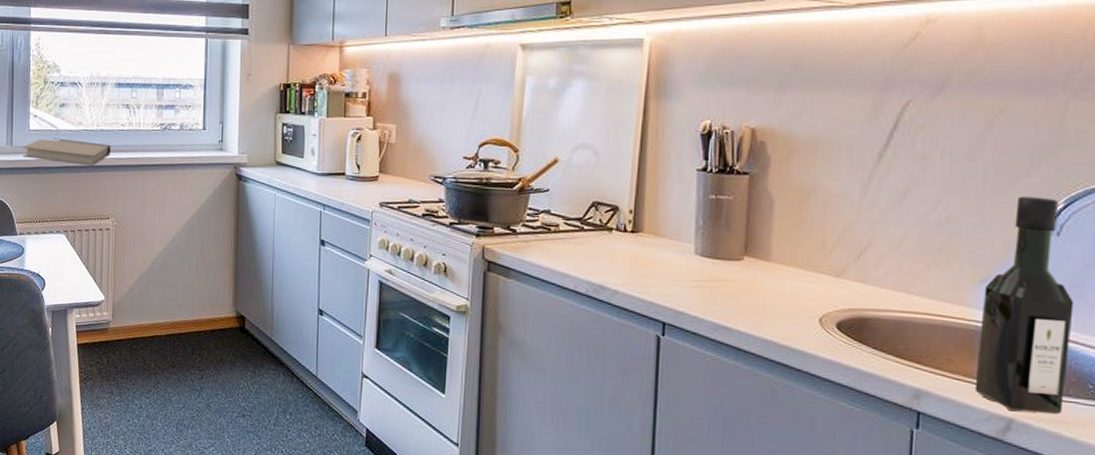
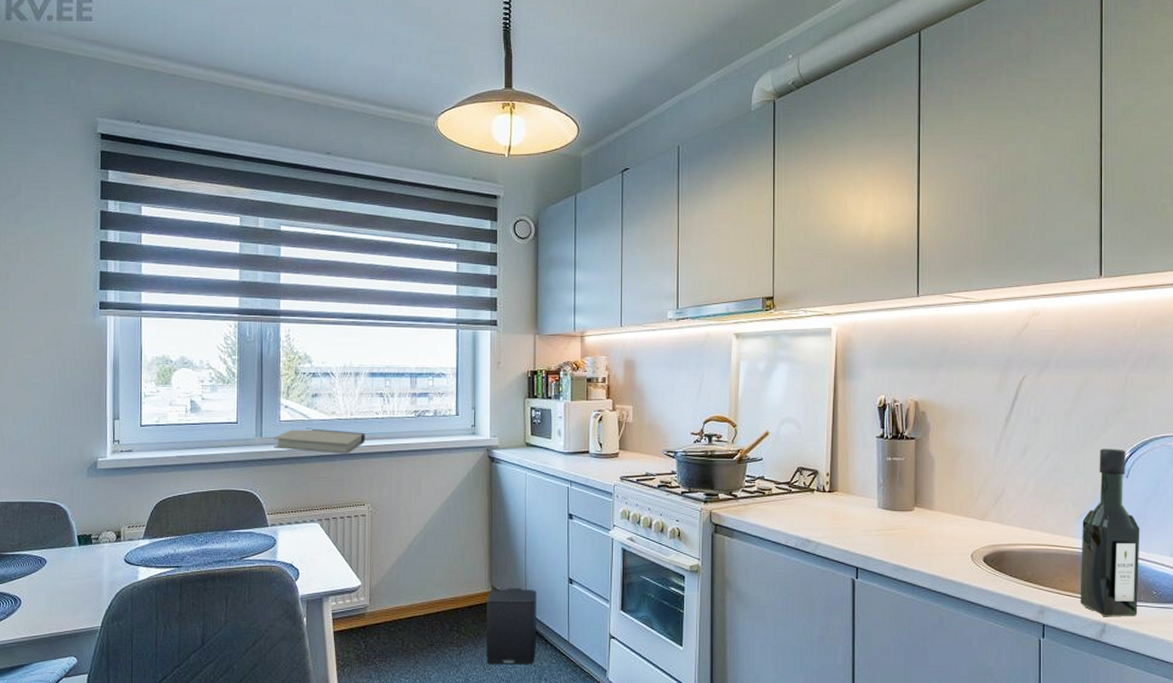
pedal bin: none [229,314,283,397] -> present [486,587,537,665]

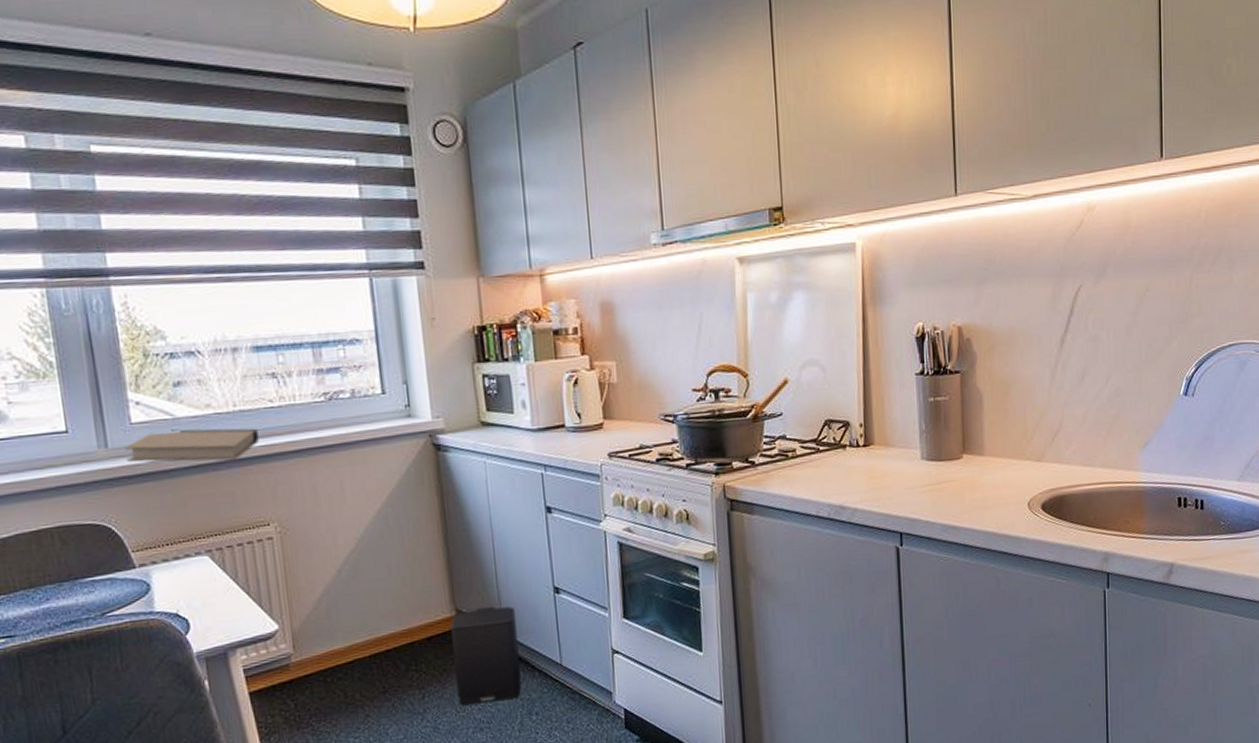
bottle: present [1080,448,1140,617] -> none [1145,363,1207,557]

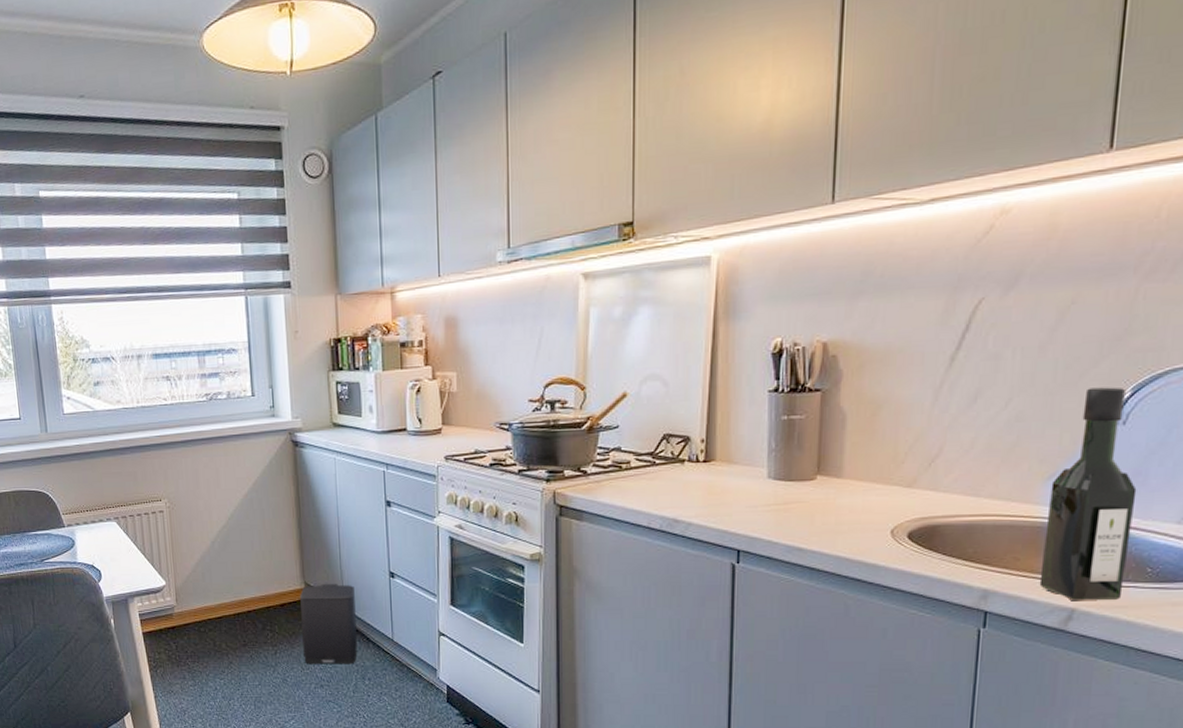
book: present [125,428,259,463] -> none [59,420,155,447]
bottle: none [1145,363,1207,557] -> present [1039,387,1137,602]

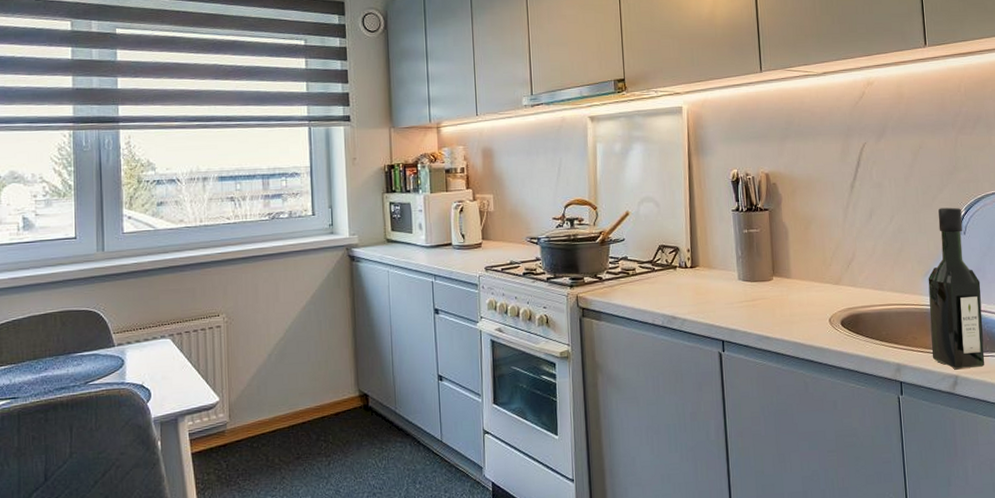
pedal bin: present [300,583,357,665] -> none [354,389,409,473]

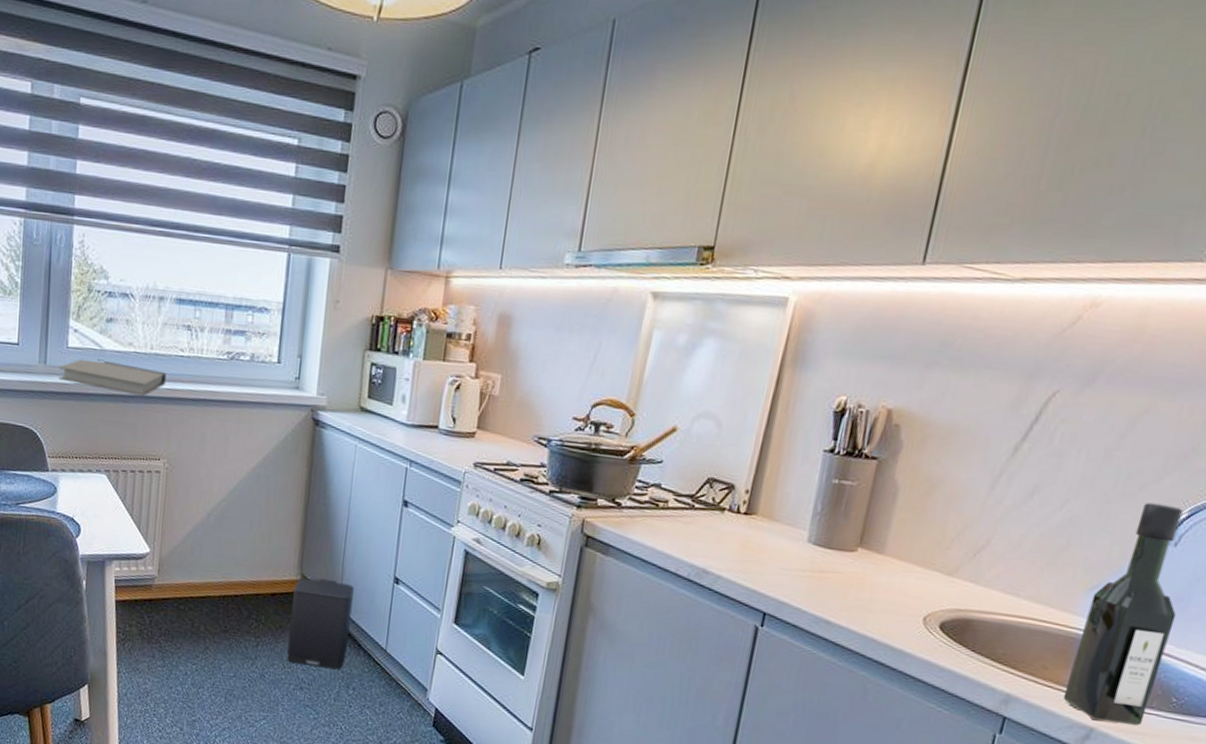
book: none [117,238,217,264] -> present [58,357,166,397]
pedal bin: none [354,389,409,473] -> present [287,578,354,670]

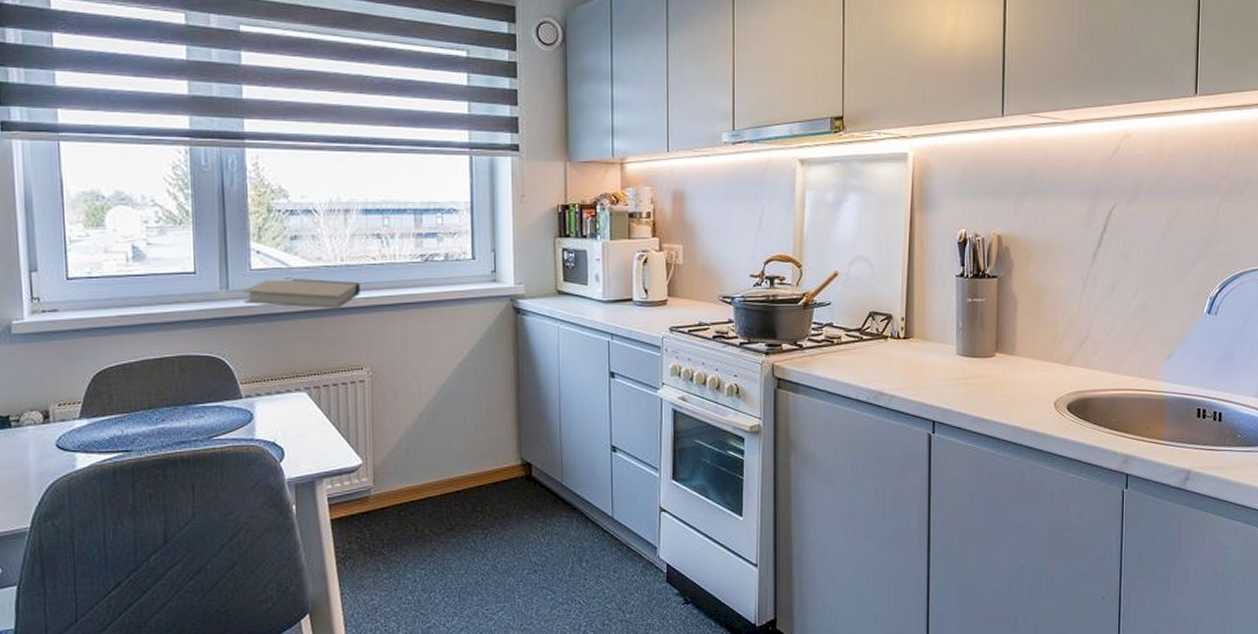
pedal bin: present [287,578,354,670] -> none [515,458,575,548]
bottle: present [1062,502,1183,727] -> none [1164,284,1227,464]

